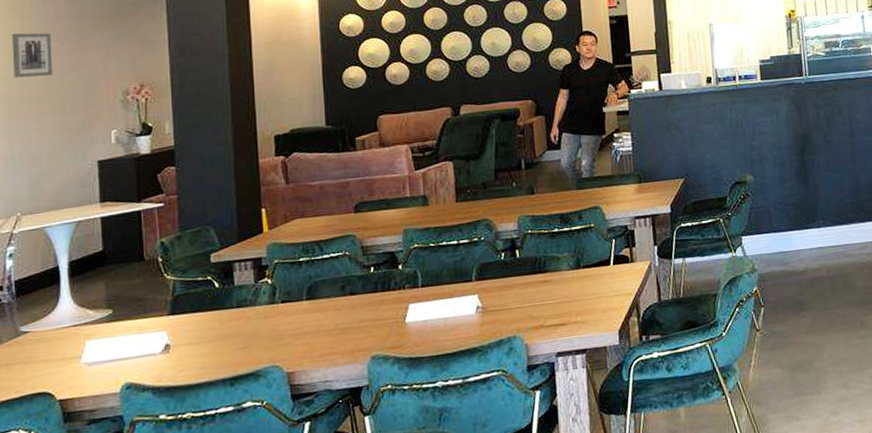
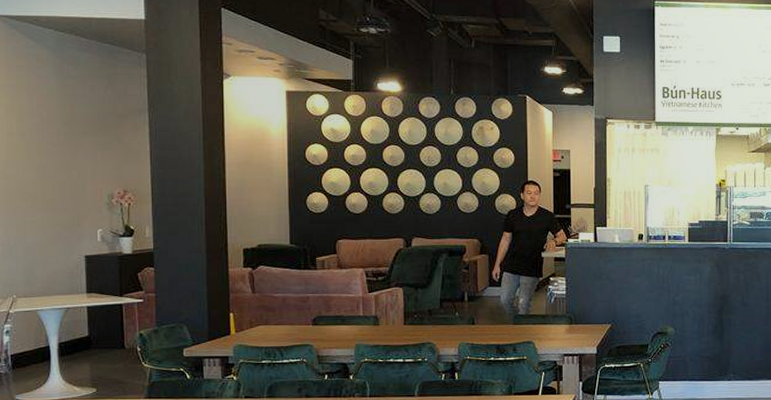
wall art: present [12,32,53,78] -> none [9,132,45,175]

